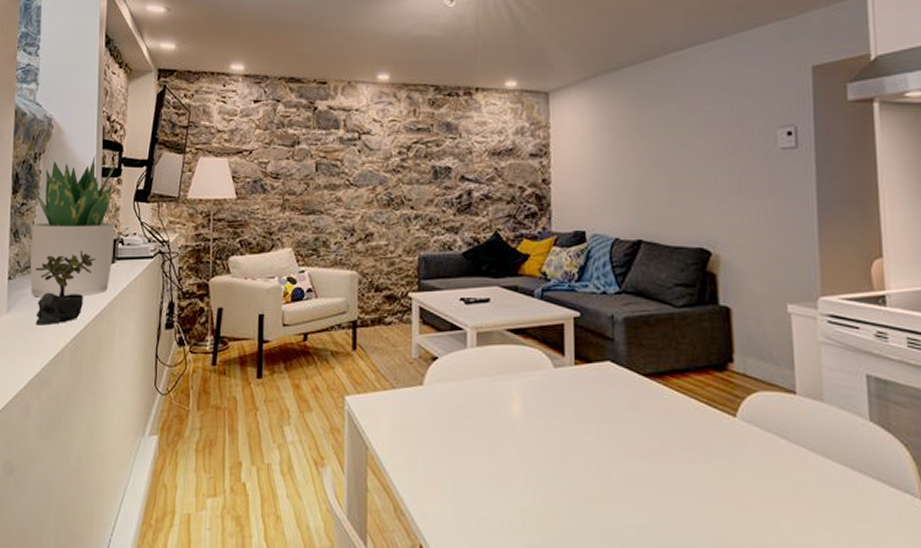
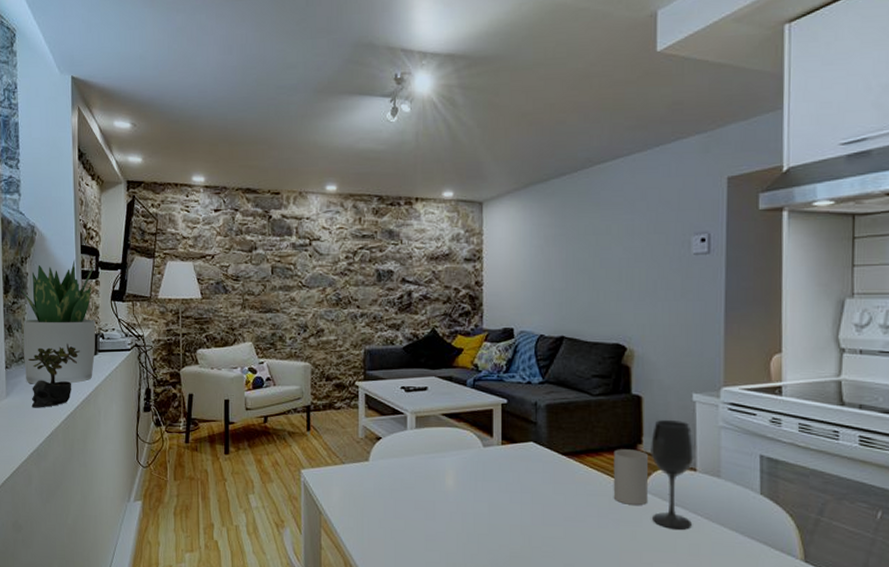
cup: none [702,369,744,436] -> present [613,449,649,506]
wine glass: none [743,334,794,464] -> present [651,419,694,530]

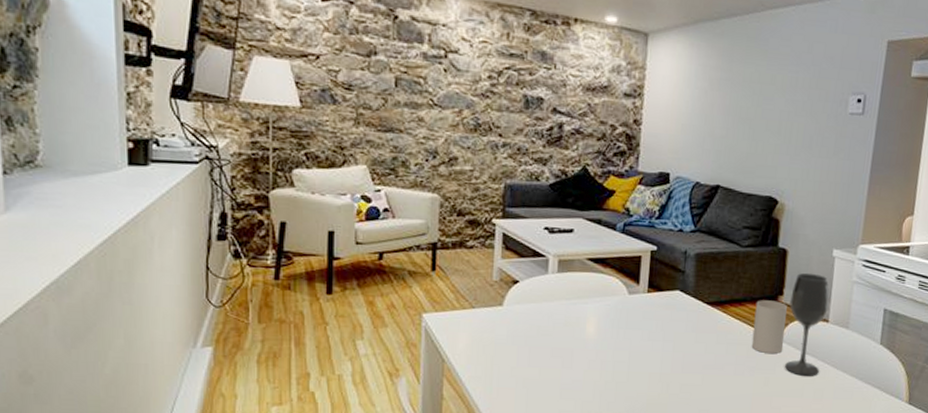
planter: present [20,259,96,384] -> none [25,37,147,201]
succulent plant: present [28,343,81,408] -> none [40,147,124,229]

